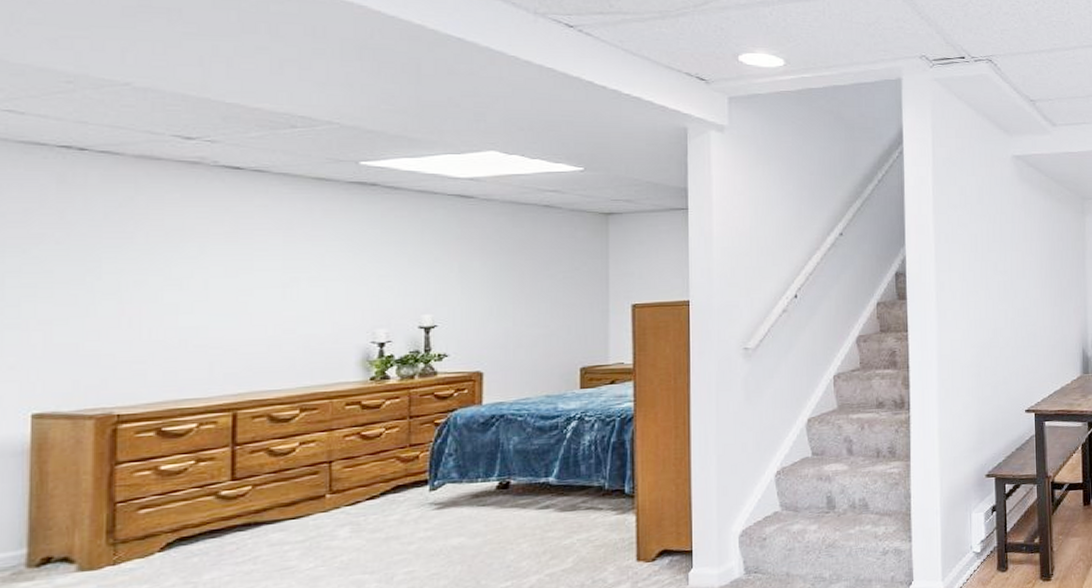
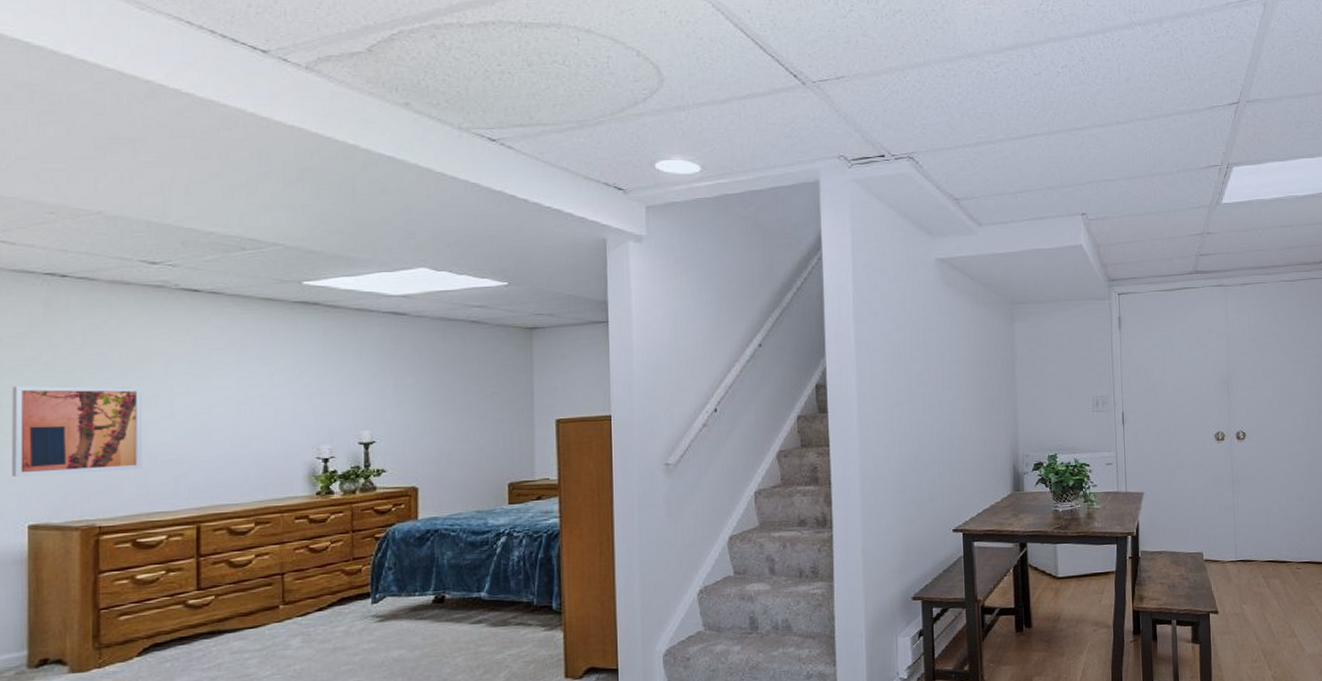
wall art: none [14,265,171,362] -> present [12,386,142,477]

